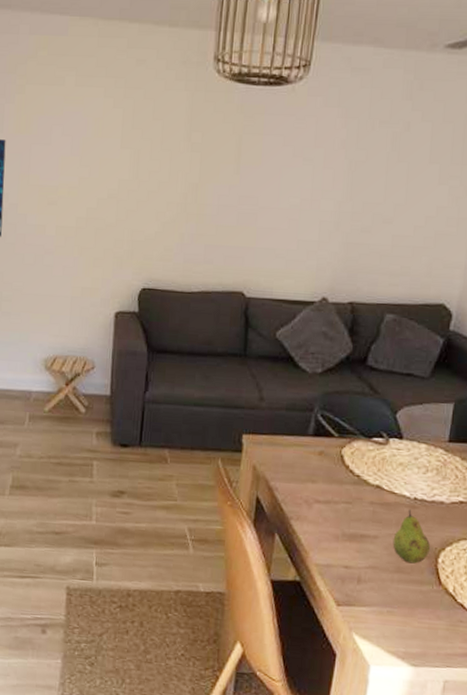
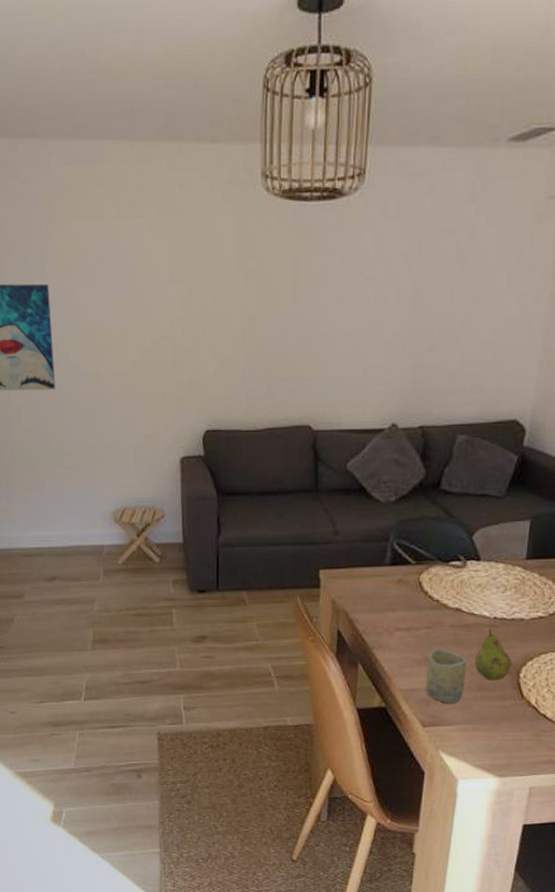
cup: none [342,526,385,584] -> present [426,650,467,704]

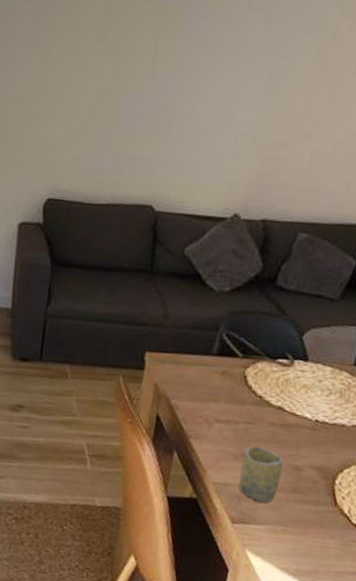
fruit: present [474,629,512,681] -> none [291,431,329,485]

